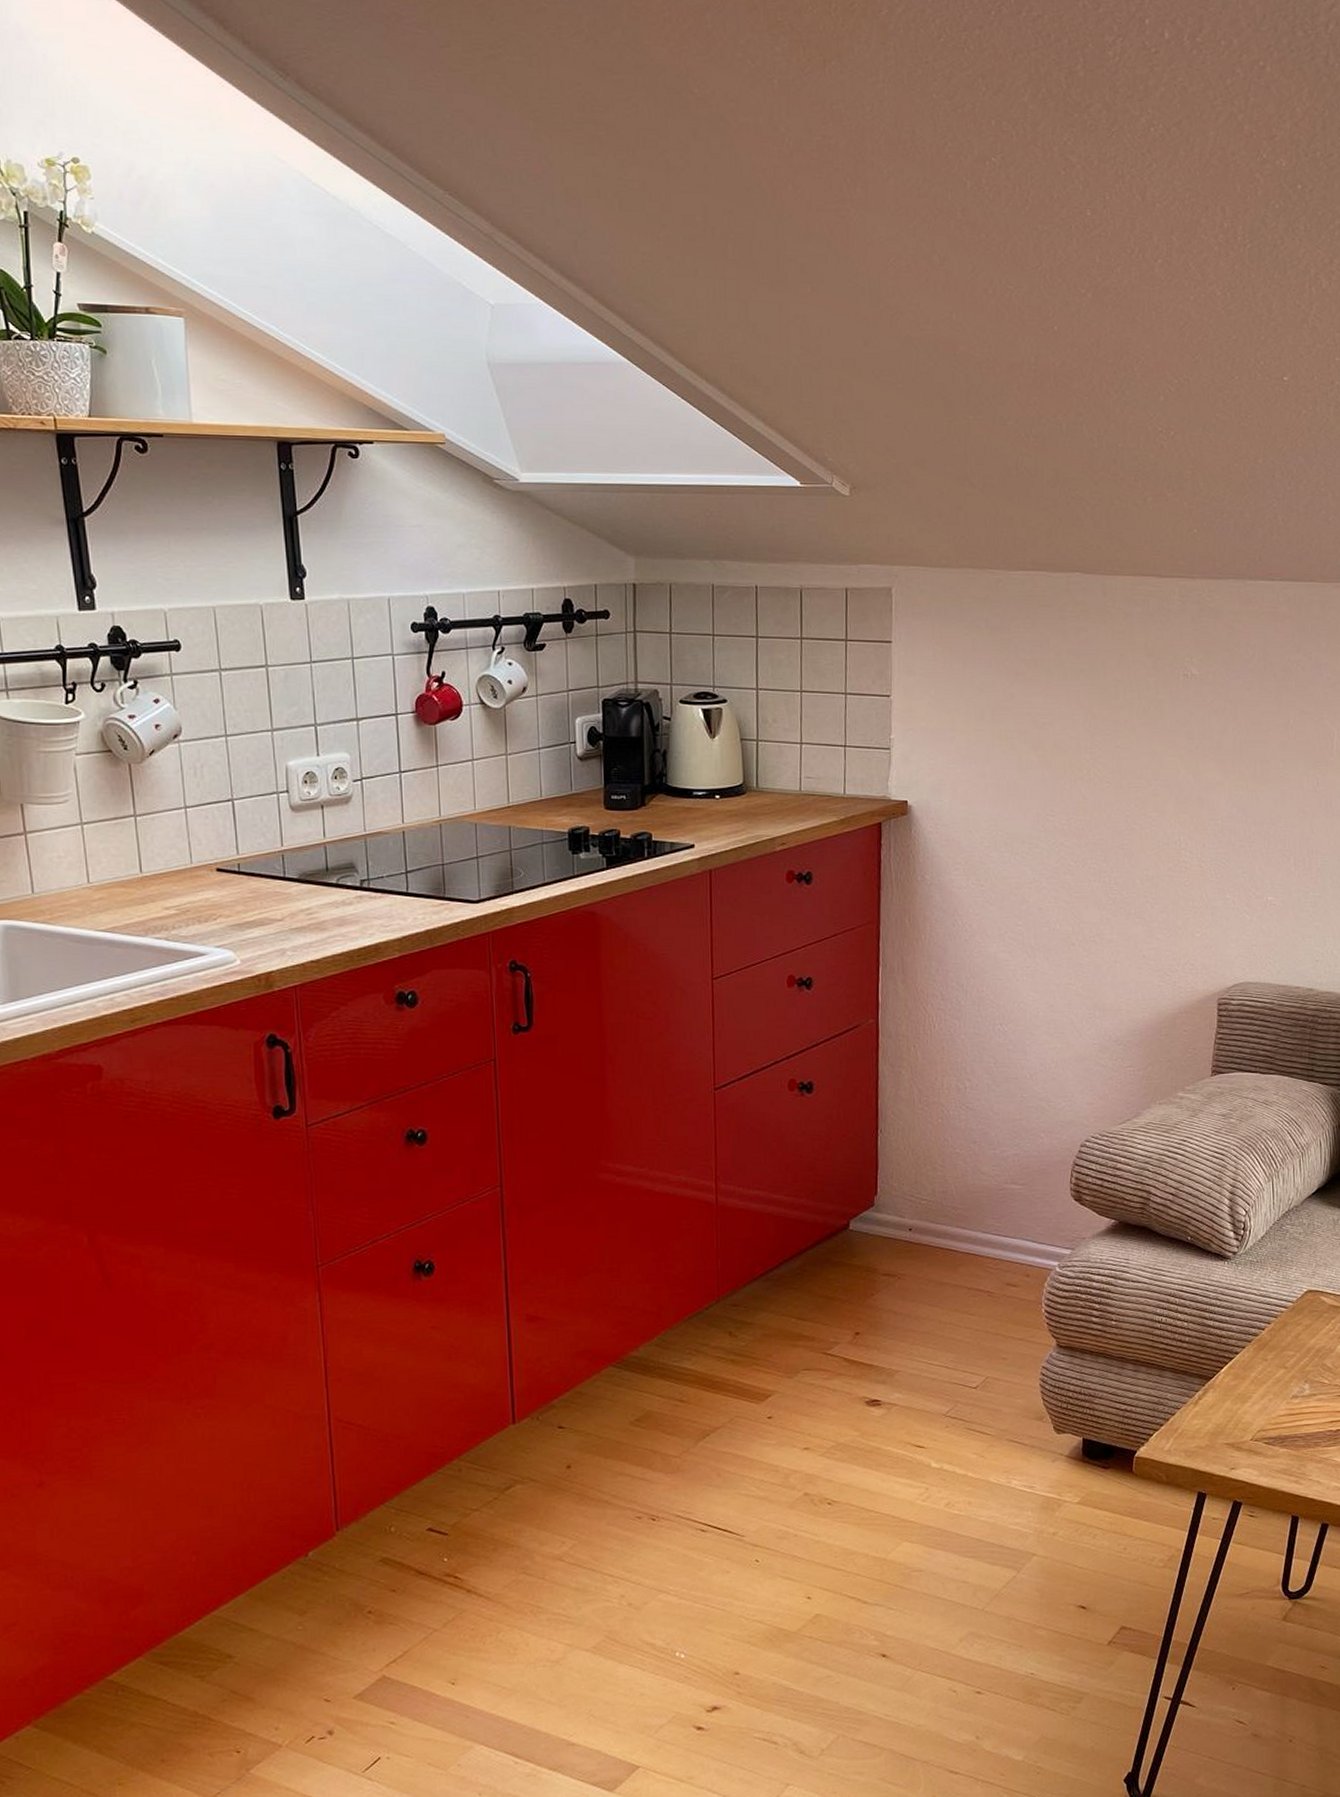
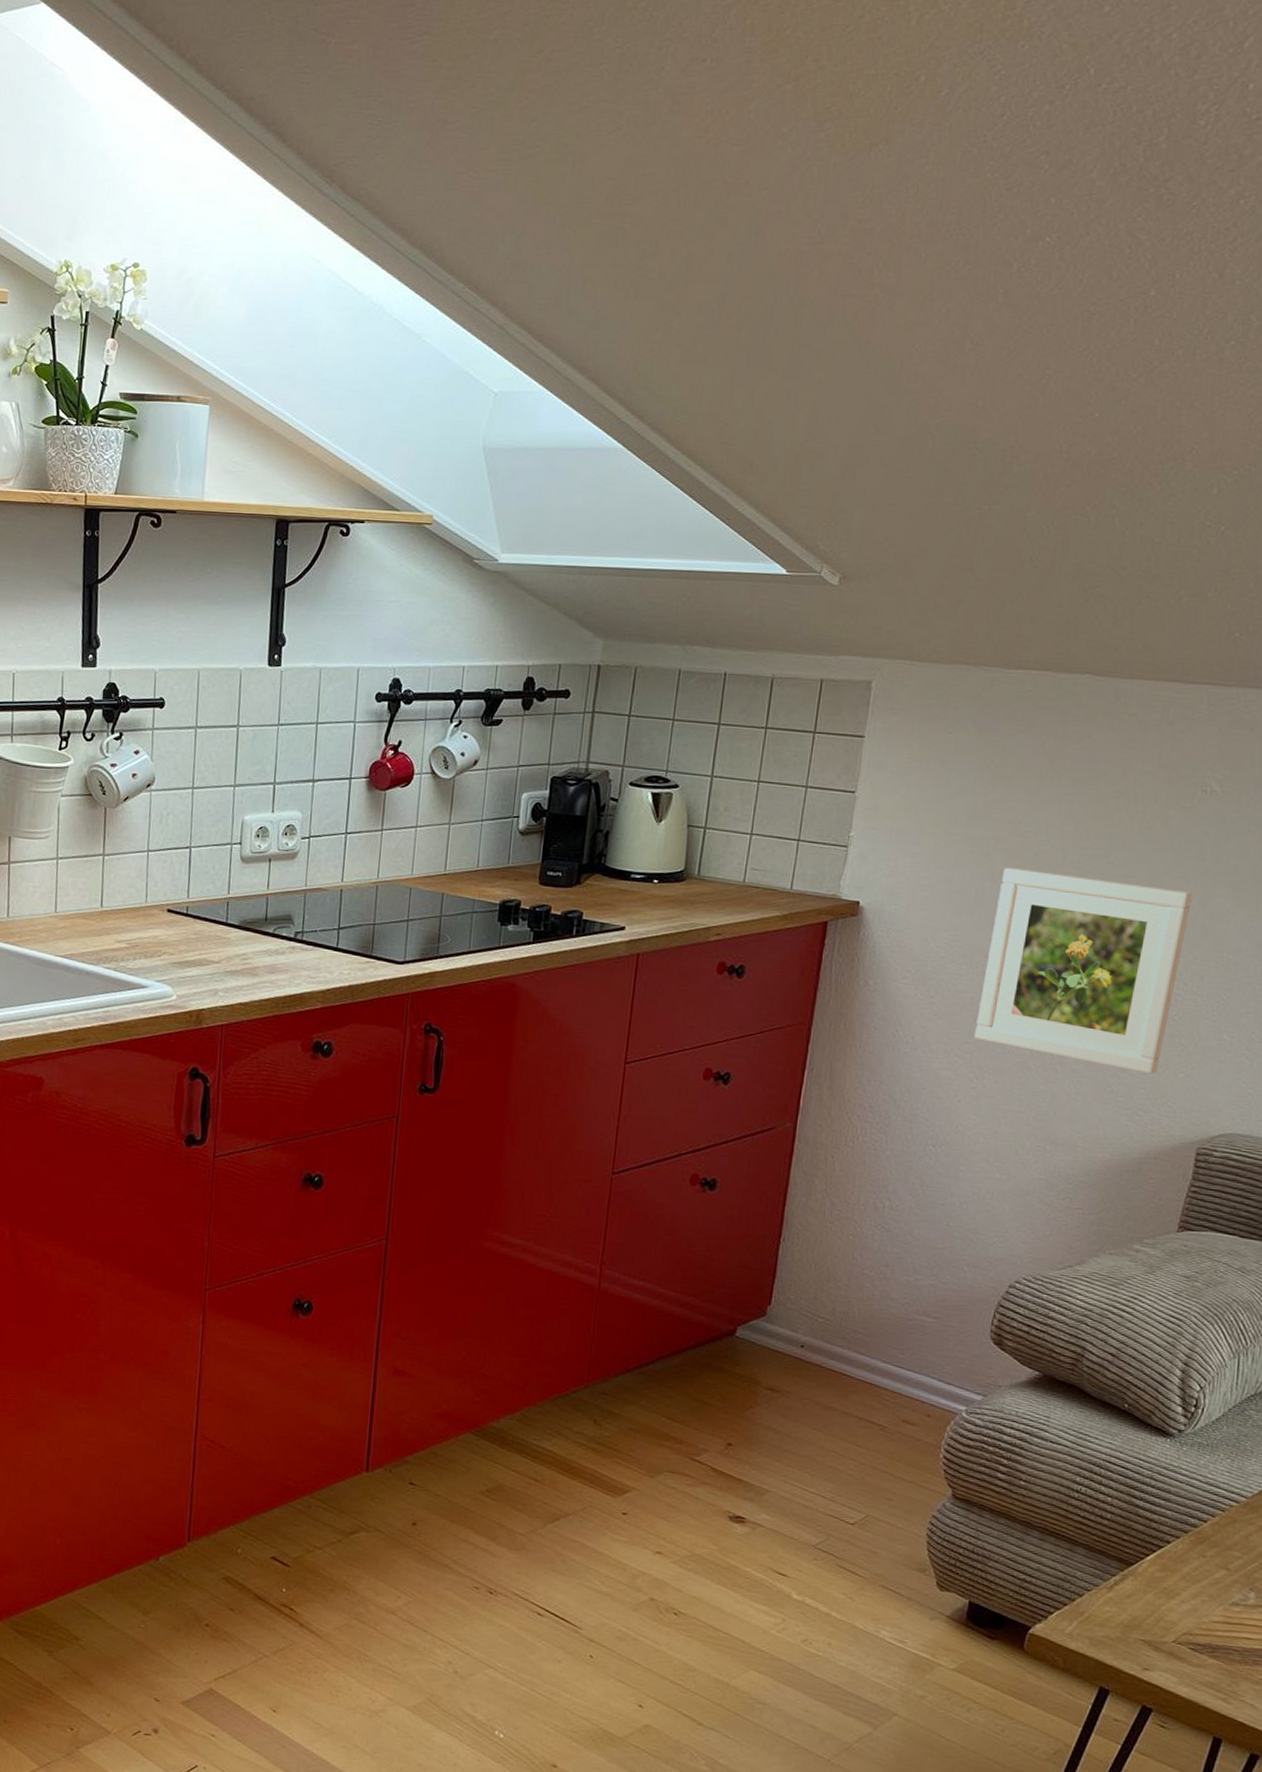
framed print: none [1023,757,1188,937] -> present [974,867,1193,1074]

